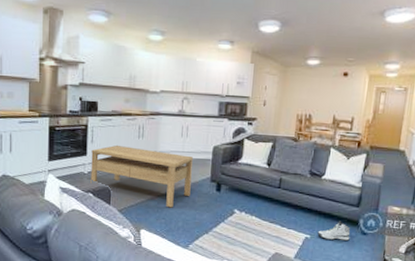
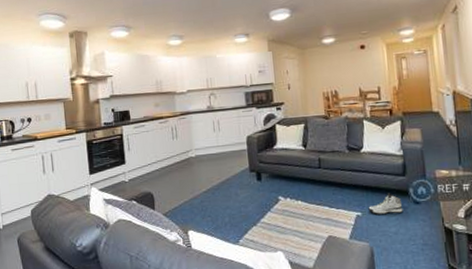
coffee table: present [90,145,193,208] -> none [129,149,232,205]

